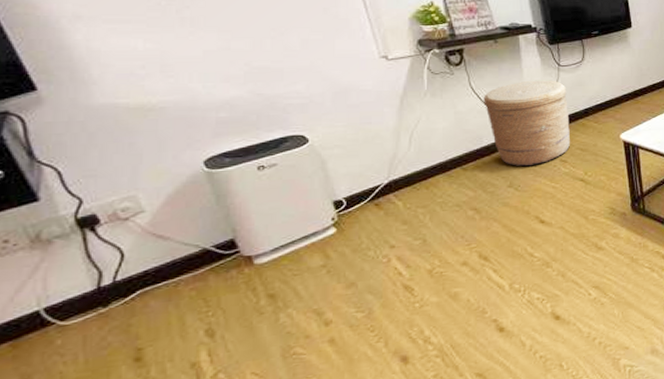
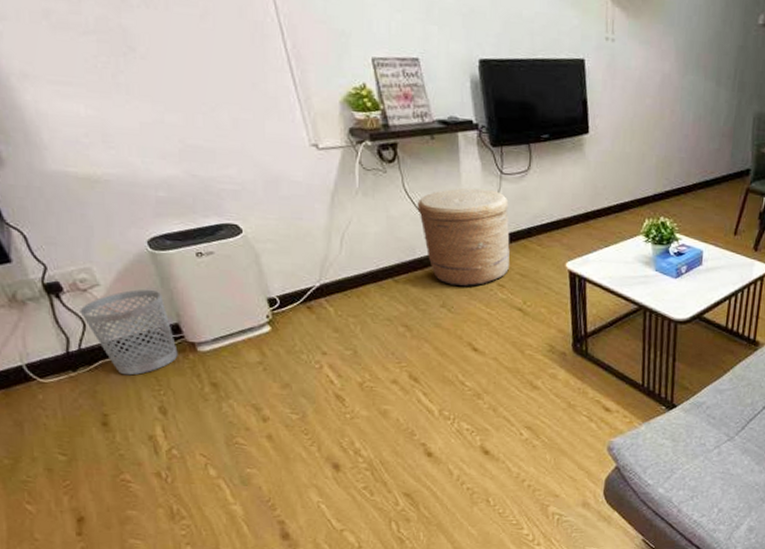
wastebasket: none [118,208,232,302] -> present [80,289,178,376]

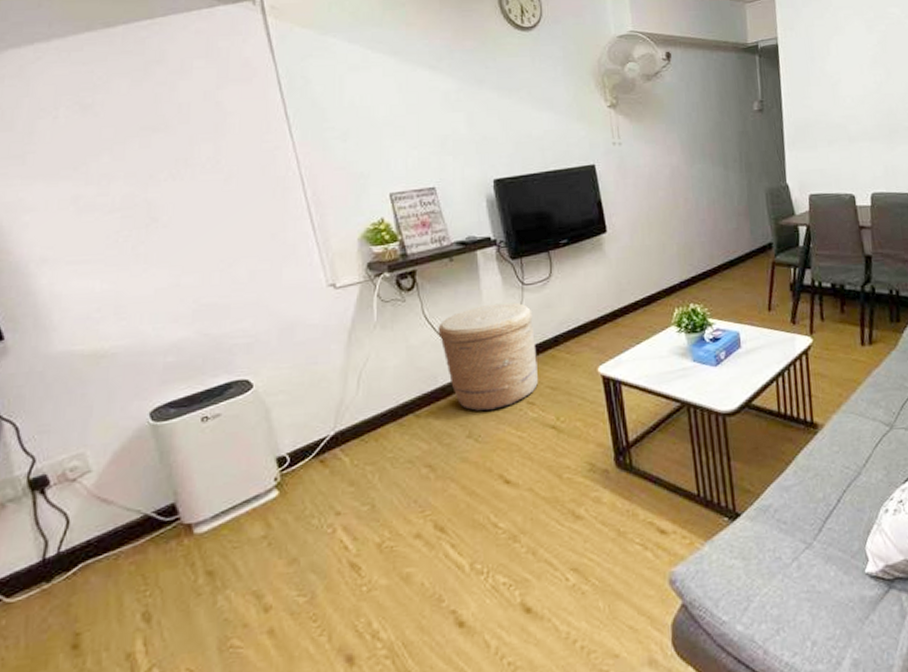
wastebasket: present [80,289,178,376] -> none [65,467,171,578]

